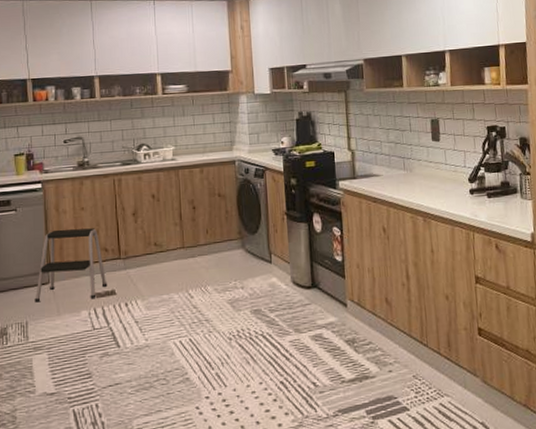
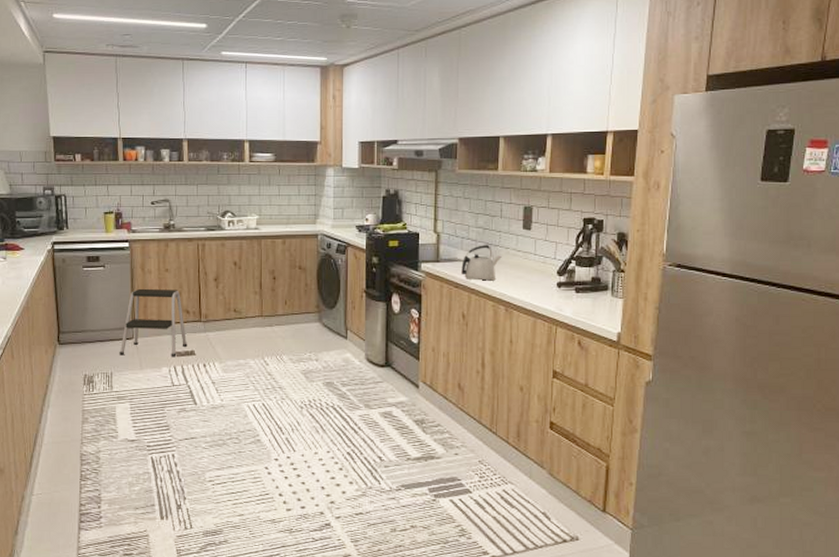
kettle: none [377,157,415,195] -> present [461,244,502,281]

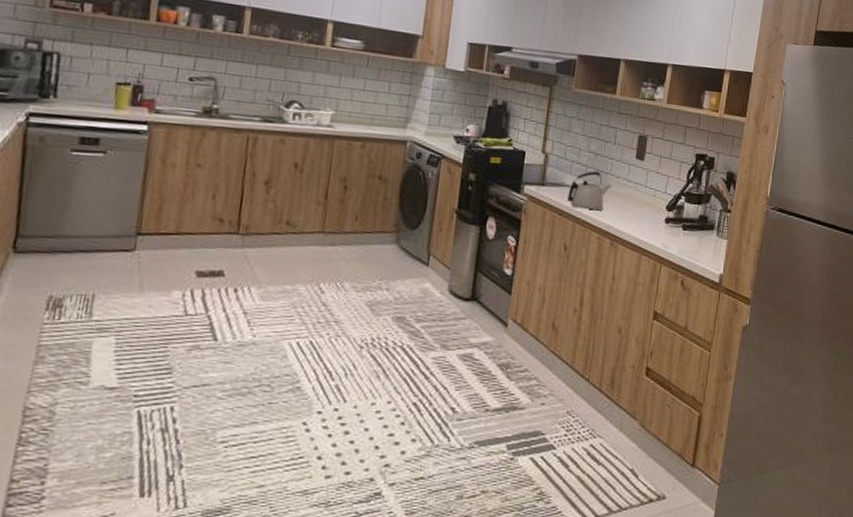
step stool: present [119,288,188,356] -> none [109,185,216,277]

